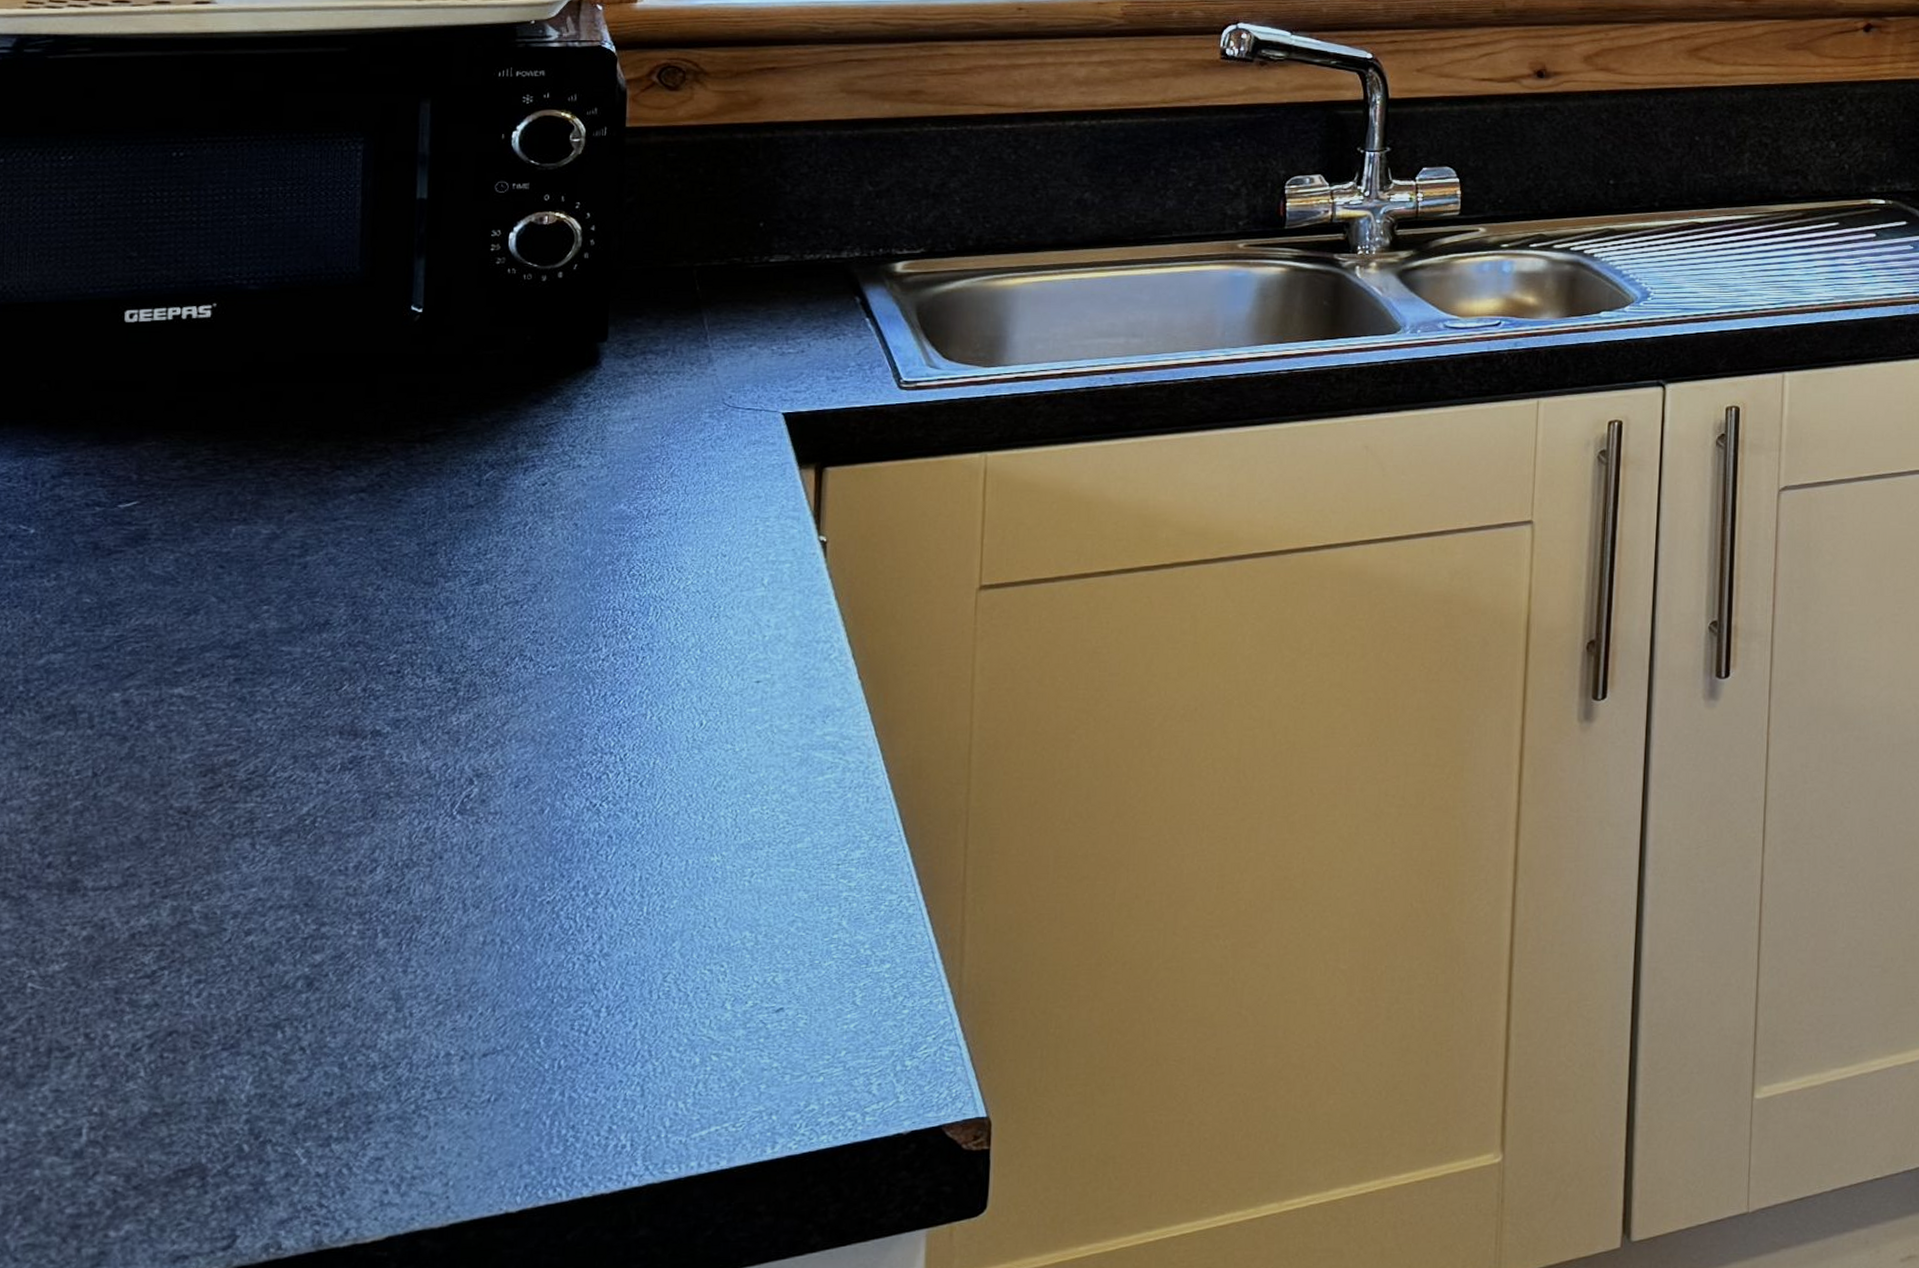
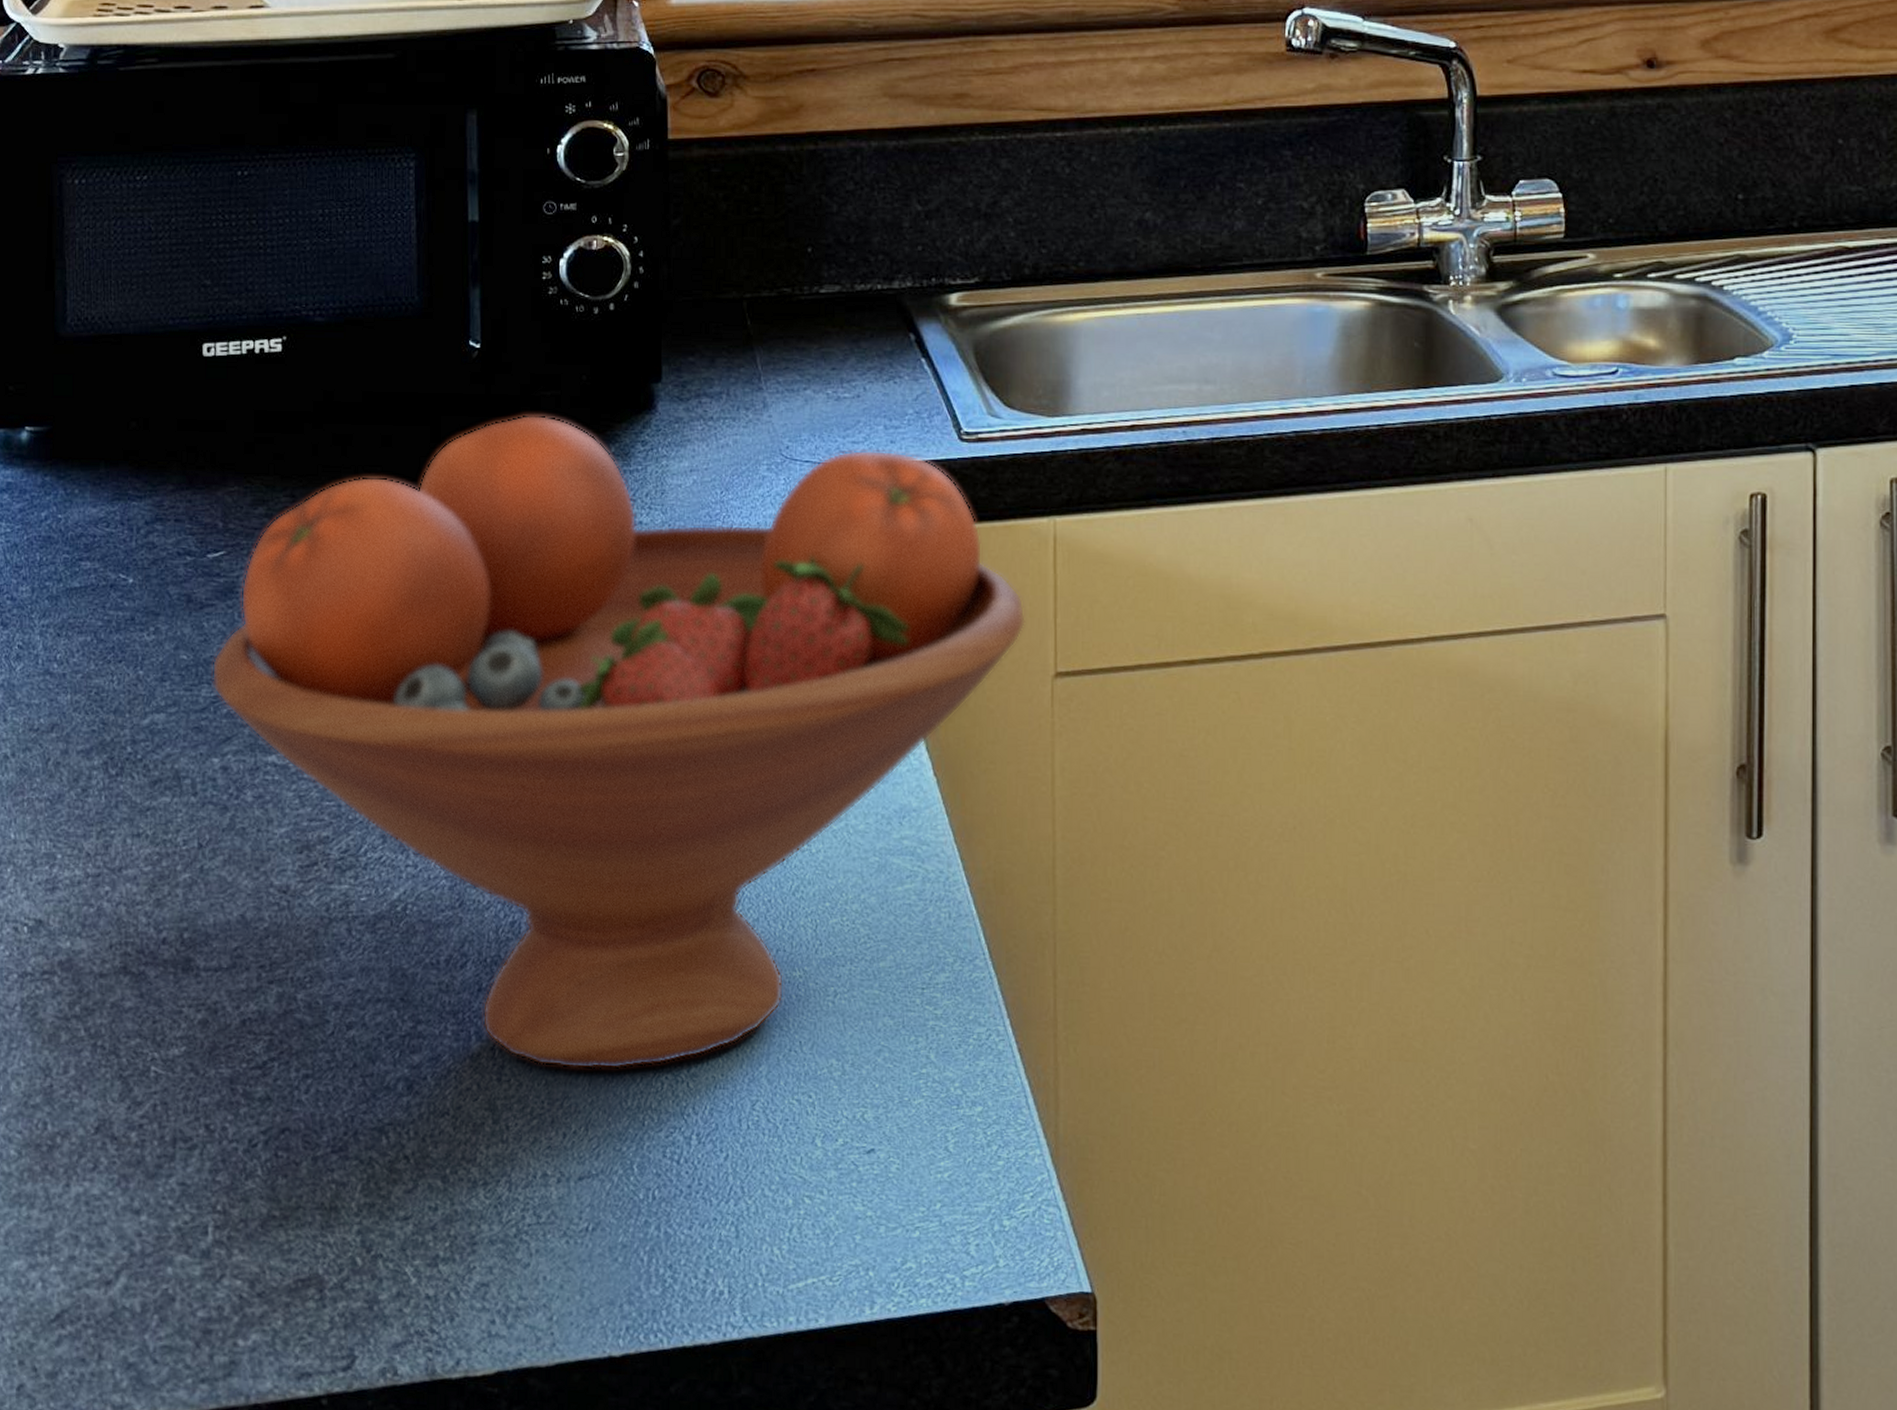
fruit bowl: none [116,371,954,957] -> present [212,414,1025,1070]

